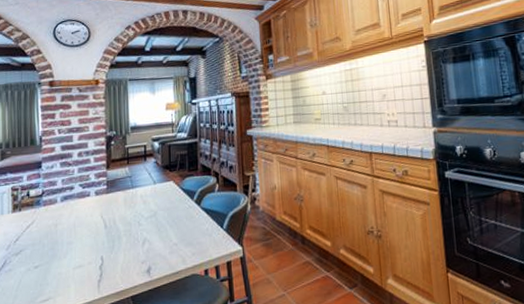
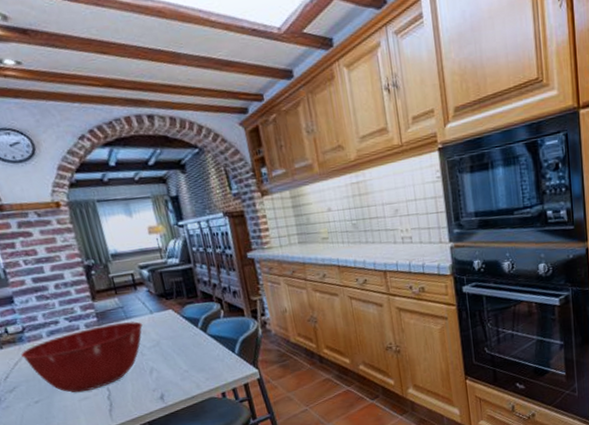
mixing bowl: none [35,191,145,260] -> present [21,321,143,393]

